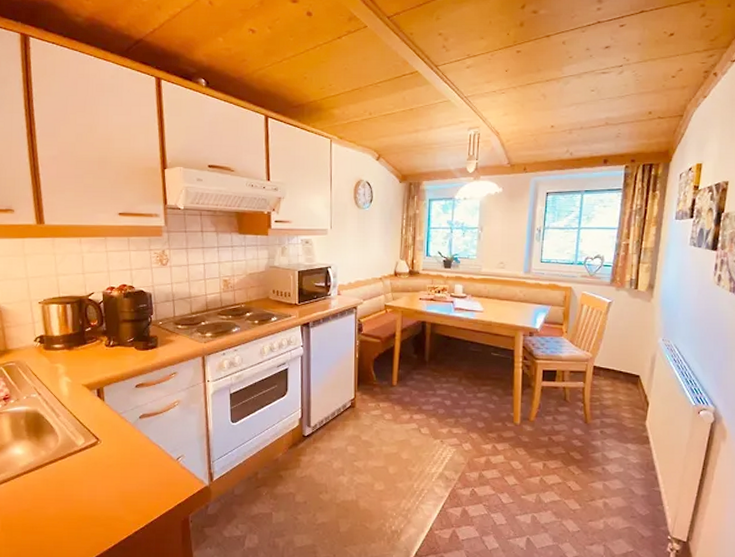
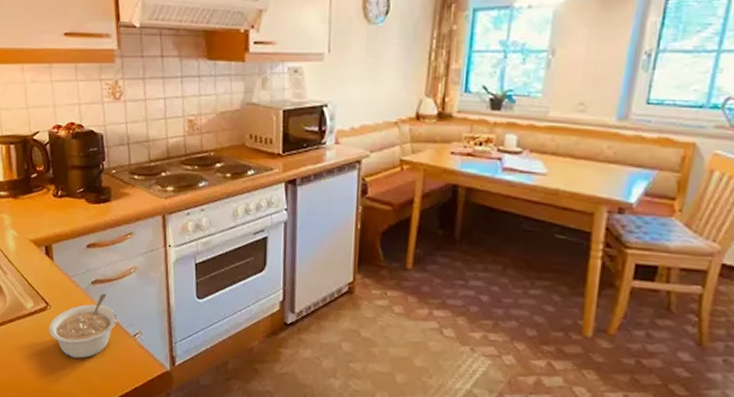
legume: none [99,426,163,485] -> present [49,293,118,359]

